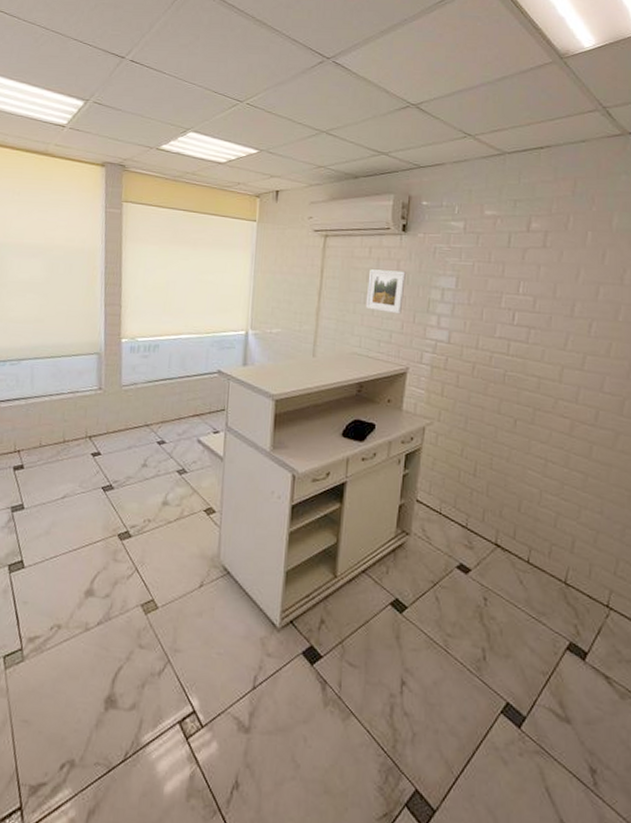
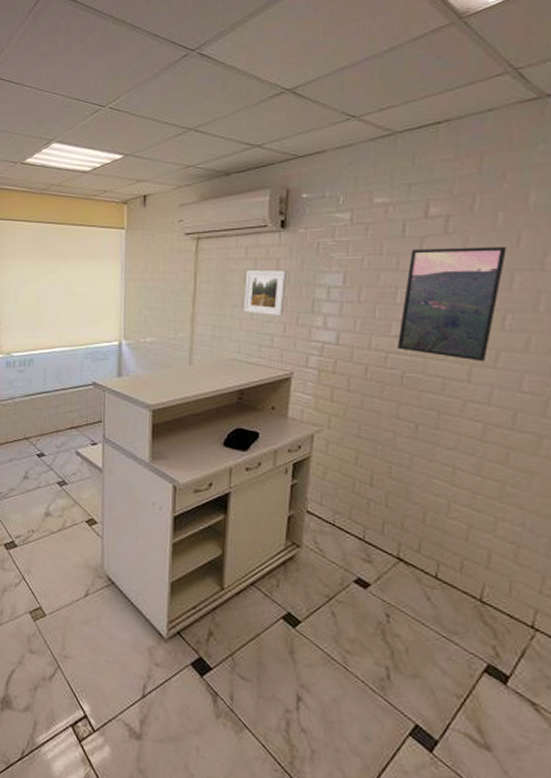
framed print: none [501,259,593,364] -> present [398,247,506,362]

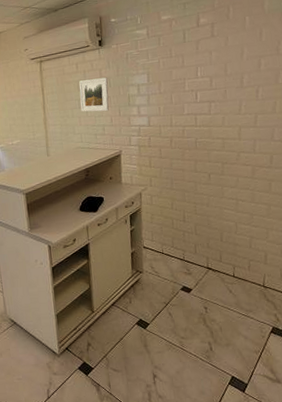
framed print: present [398,247,506,362] -> none [189,41,254,124]

